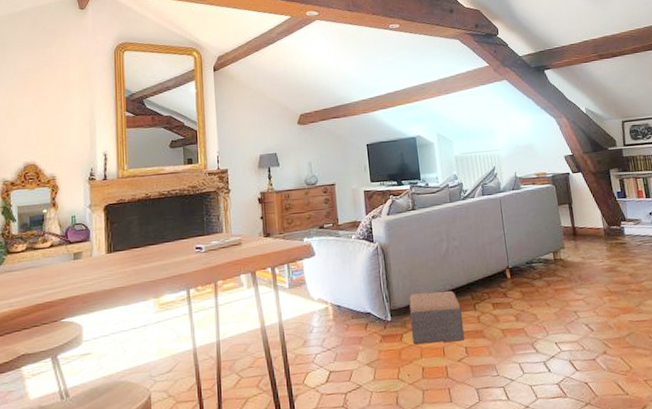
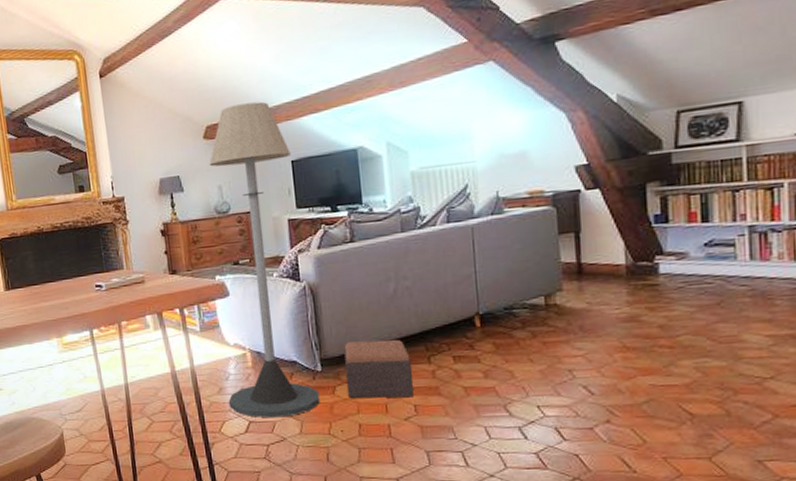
floor lamp: none [301,98,390,367] -> present [209,101,320,418]

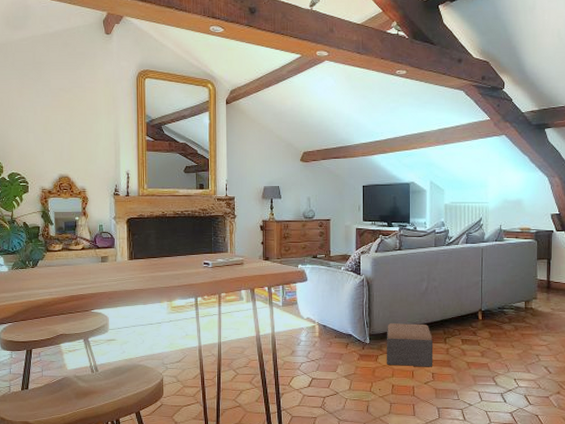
floor lamp: present [209,101,320,418] -> none [298,140,366,376]

